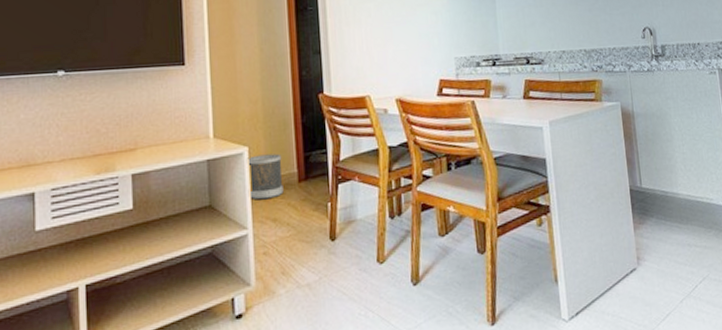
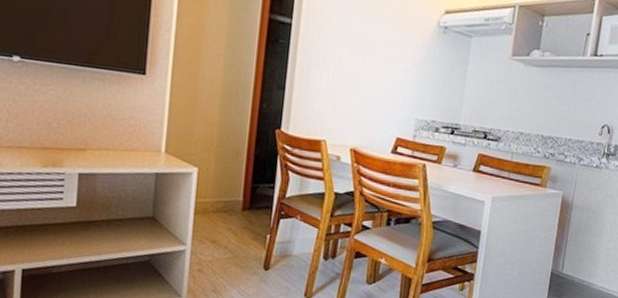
wastebasket: present [246,153,284,200] -> none [191,177,230,221]

